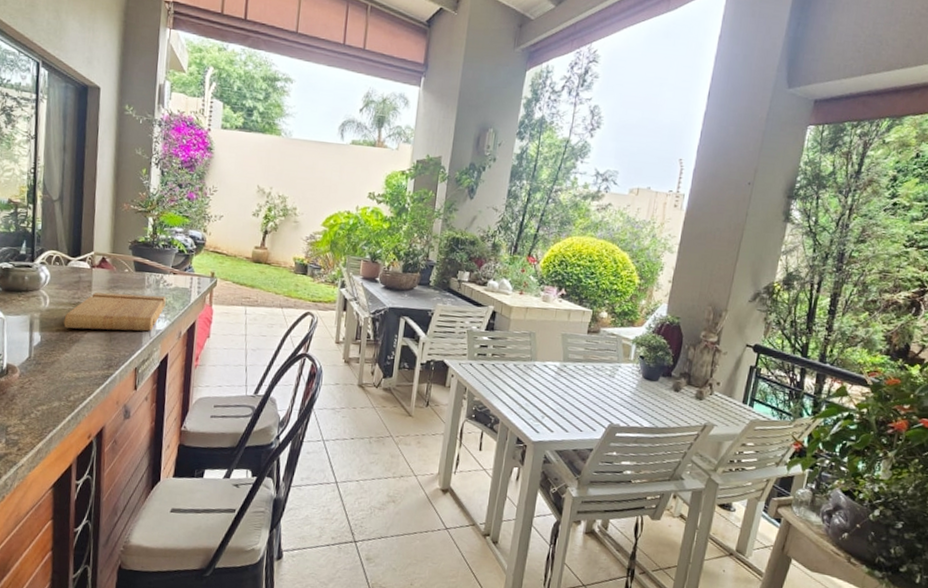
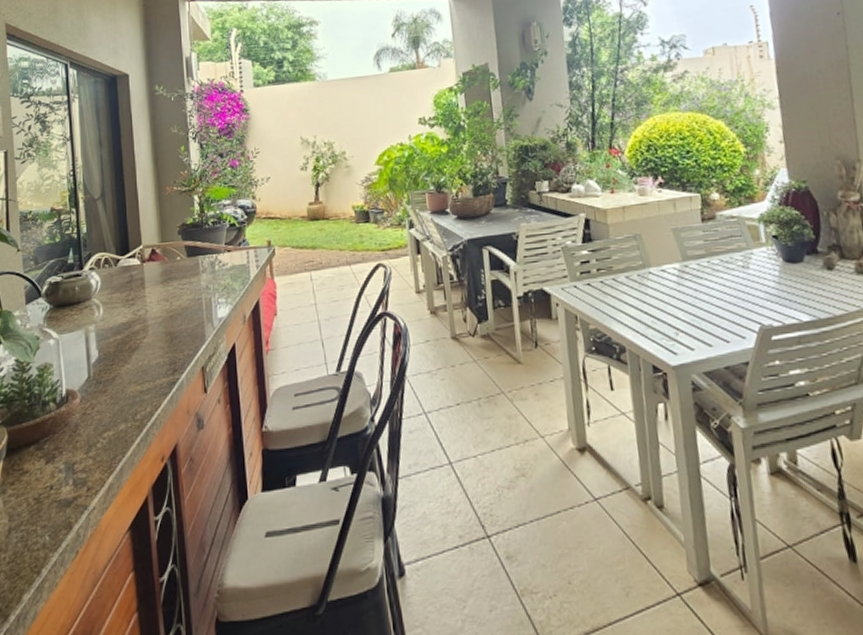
cutting board: present [63,292,166,332] -> none [120,279,225,337]

